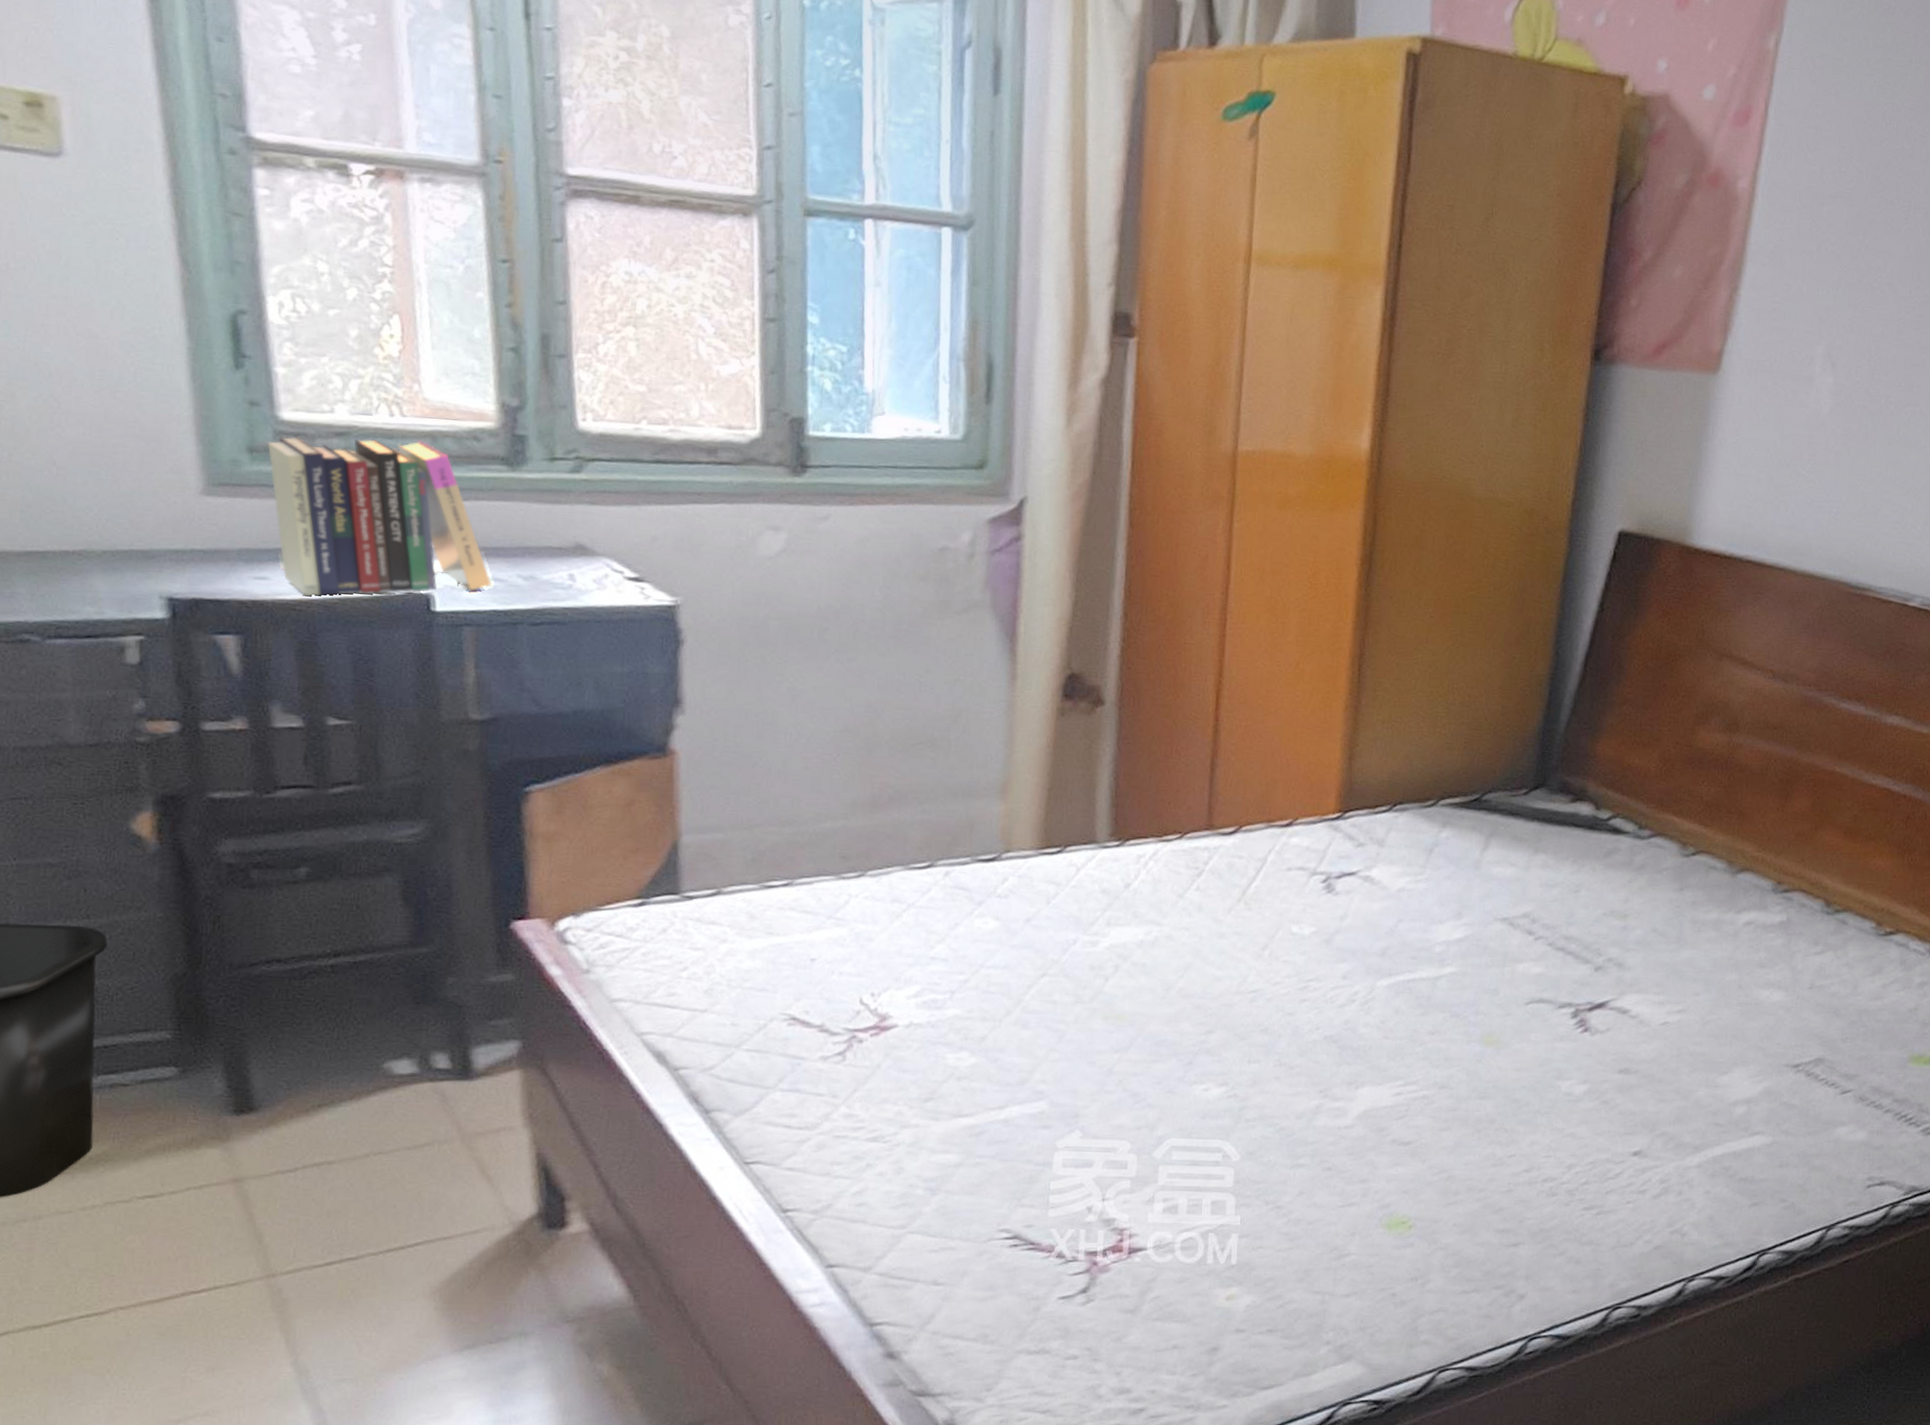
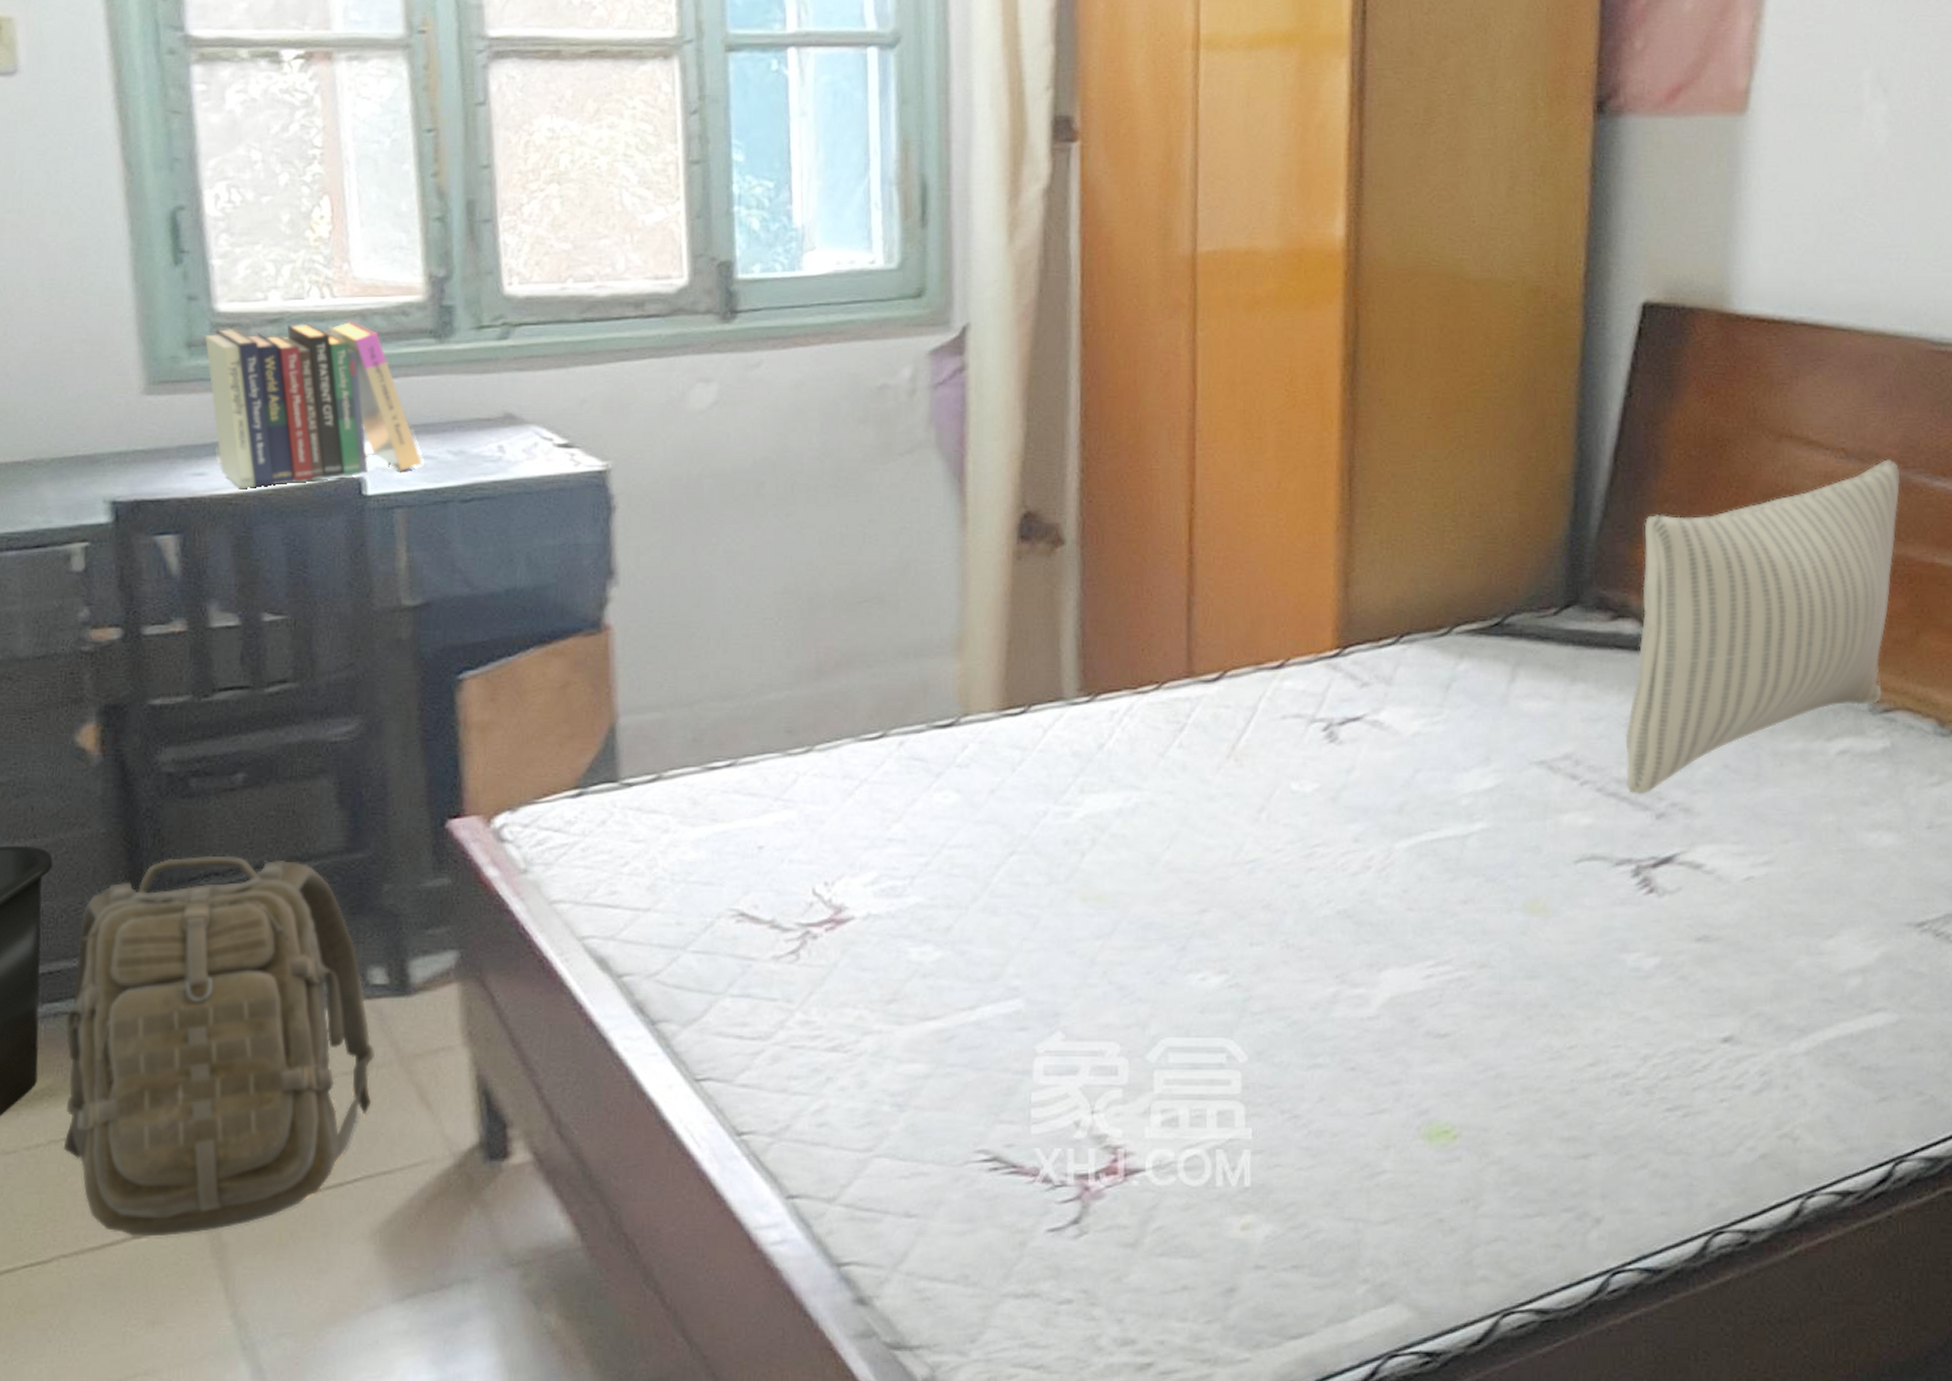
backpack: none [120,943,437,1292] -> present [63,855,375,1237]
pillow: none [1572,682,1815,951] -> present [1625,459,1901,795]

